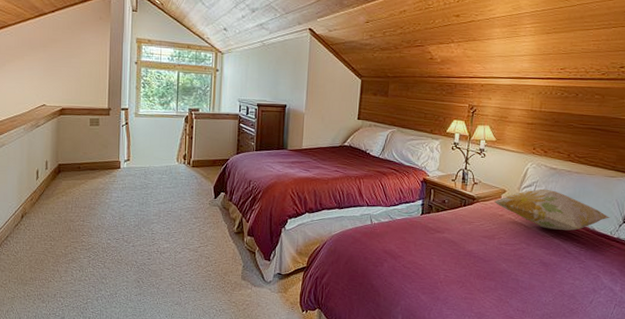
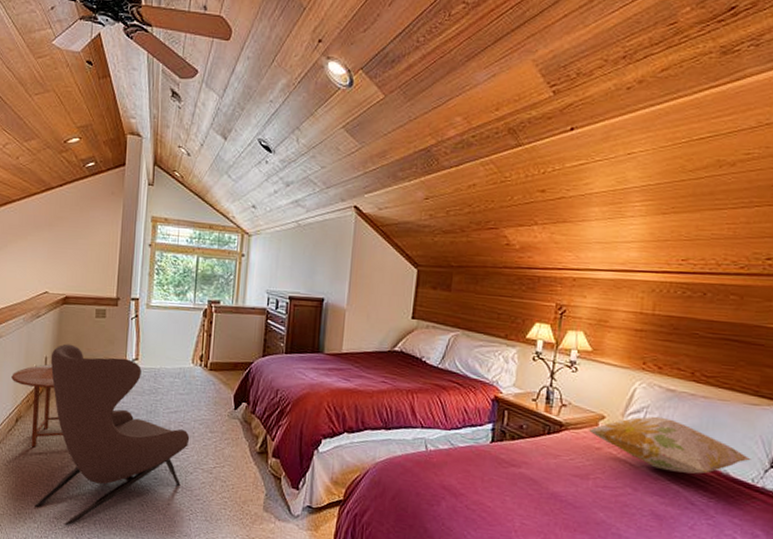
side table: none [15,166,66,239] -> present [11,363,63,448]
armchair: none [42,149,177,302] -> present [35,344,190,525]

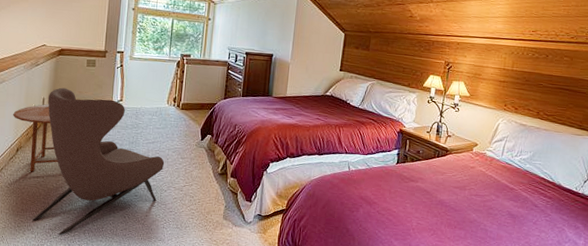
decorative pillow: present [588,416,751,474] -> none [465,143,576,185]

